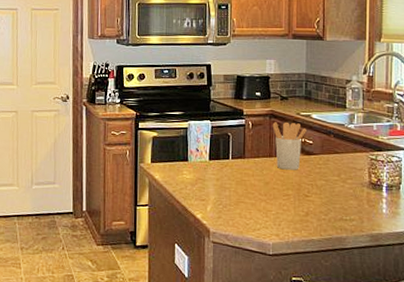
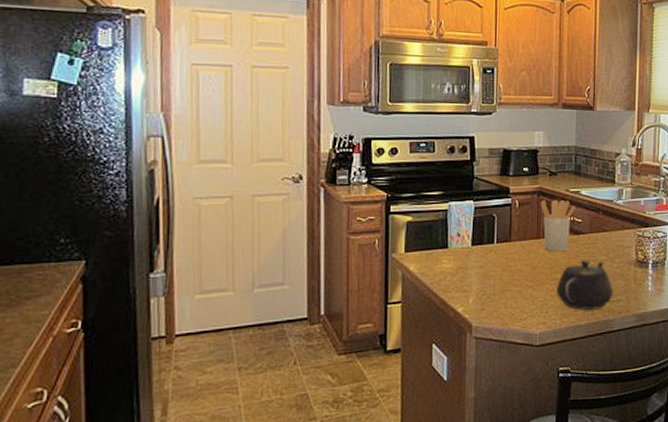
teapot: none [289,179,346,226] -> present [556,260,614,310]

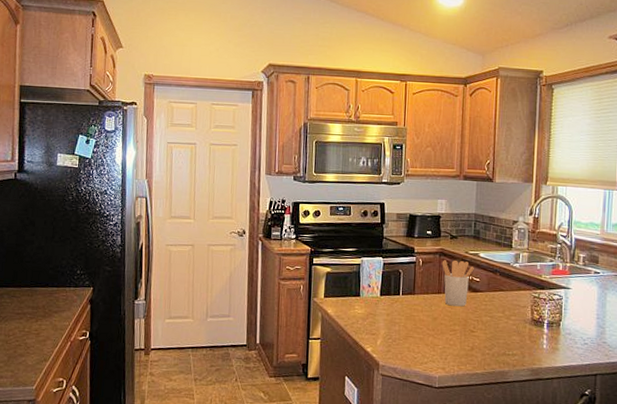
teapot: present [556,260,614,310] -> none [455,315,509,361]

